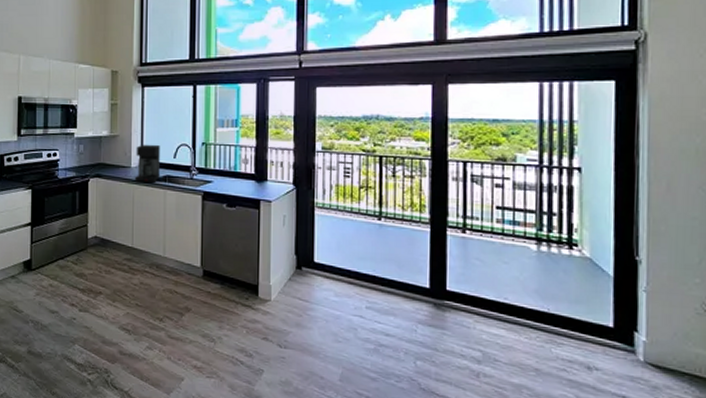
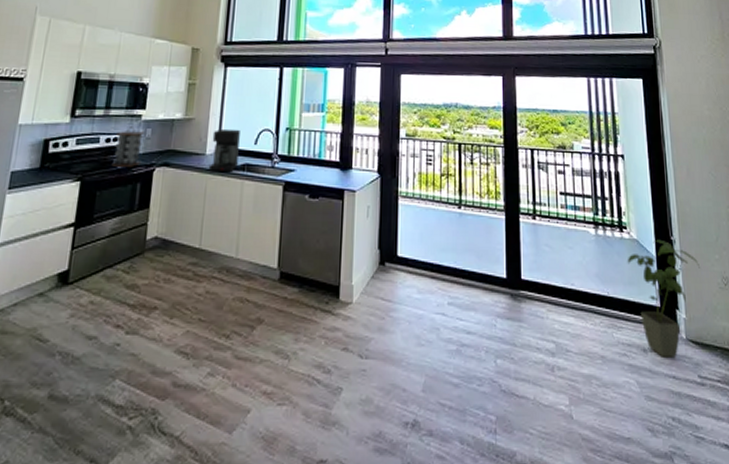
spice rack: none [54,143,78,179] -> present [111,126,145,168]
house plant: none [575,258,672,378] -> present [627,239,700,357]

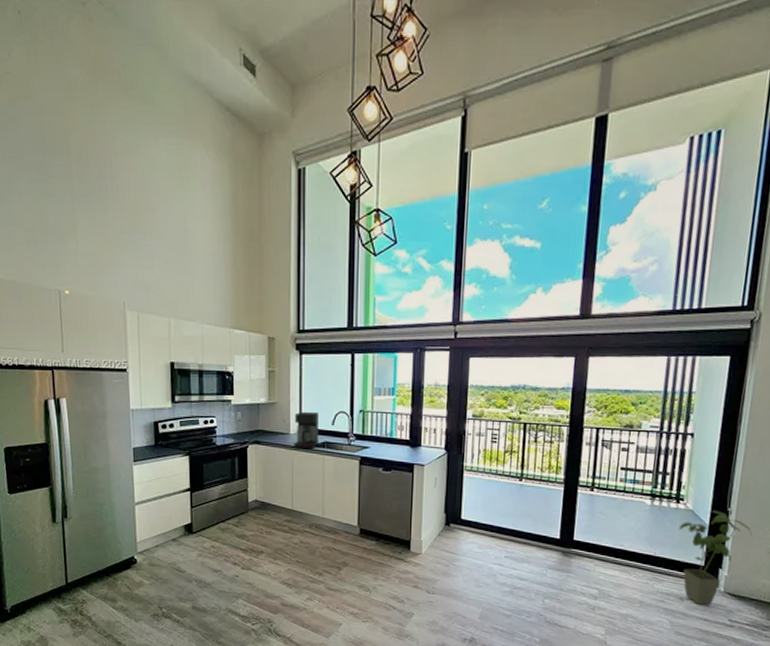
spice rack: present [111,126,145,168] -> none [212,410,236,446]

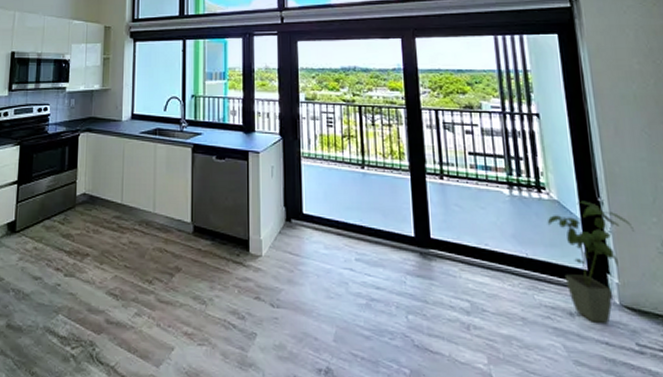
coffee maker: present [293,411,318,448] -> none [125,97,151,136]

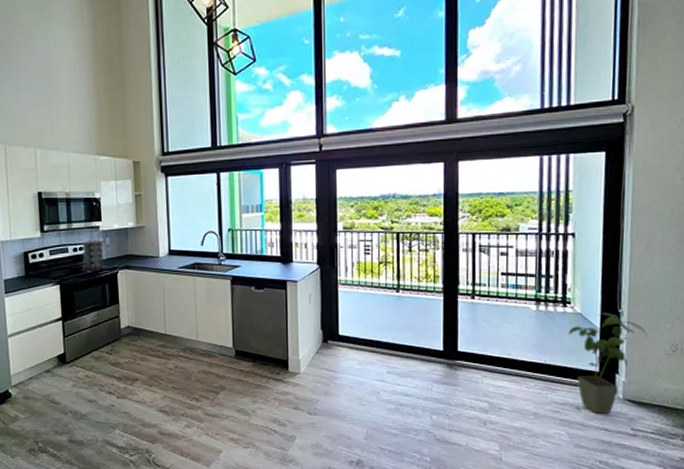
spice rack: none [43,97,69,134] -> present [81,237,106,273]

